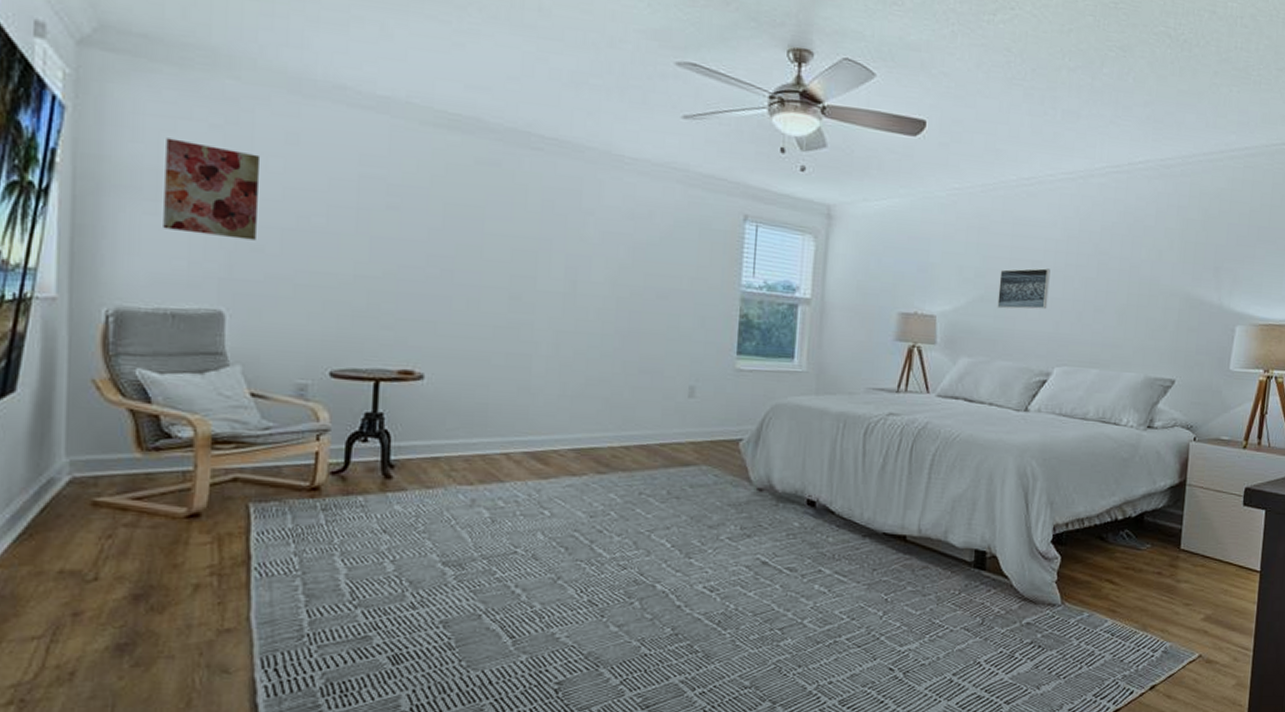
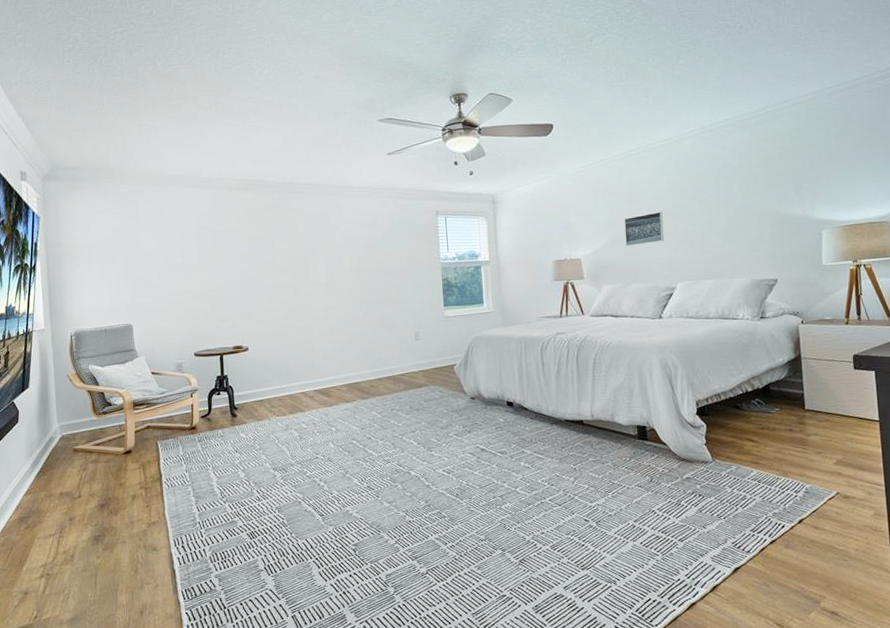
wall art: present [163,138,259,241] -> none [92,225,145,280]

